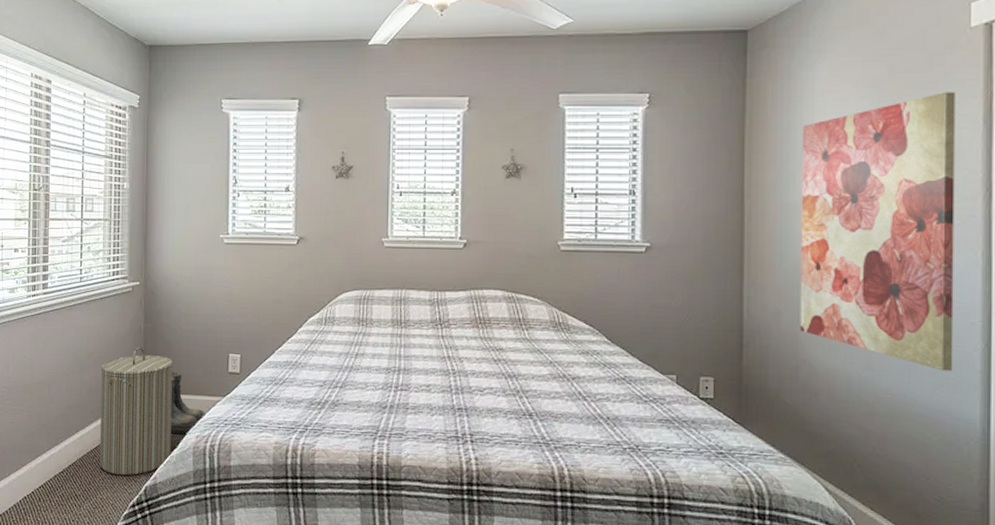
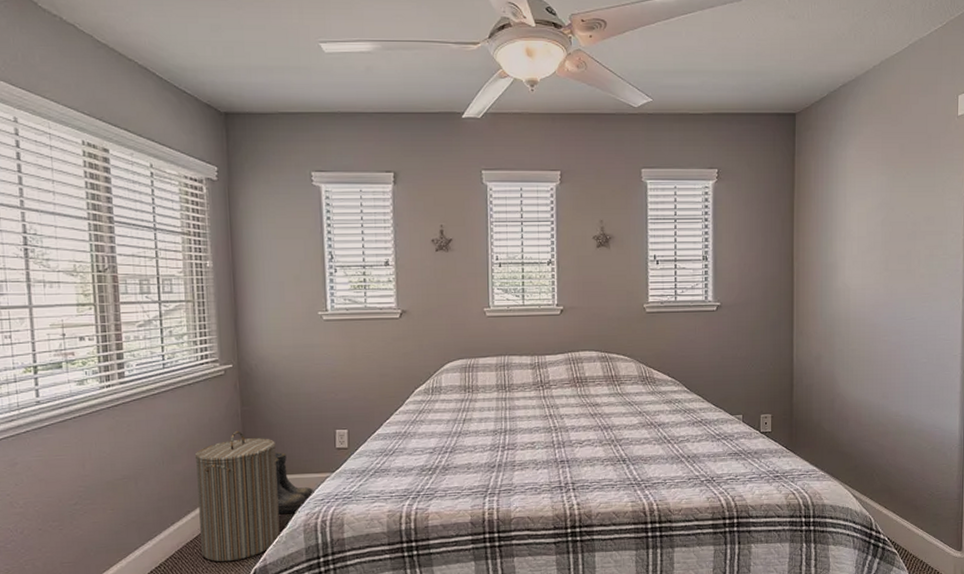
wall art: present [800,92,956,372] -> none [835,169,947,395]

